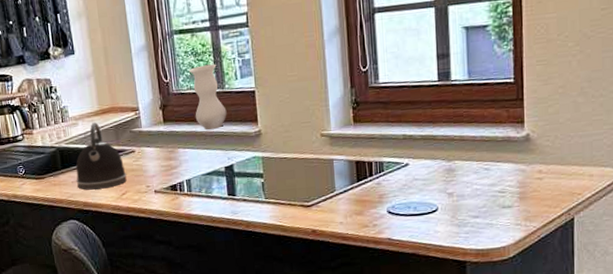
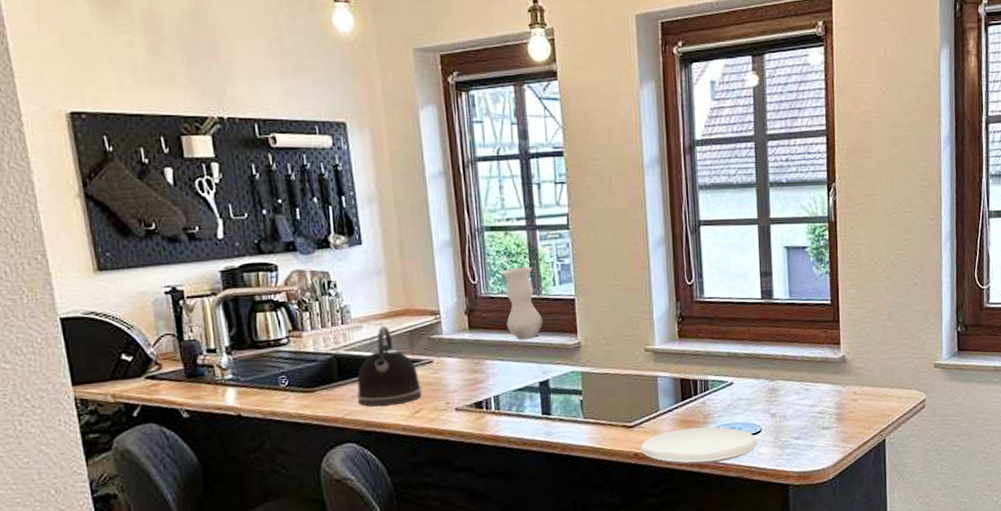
plate: none [317,206,434,241] -> present [640,427,758,465]

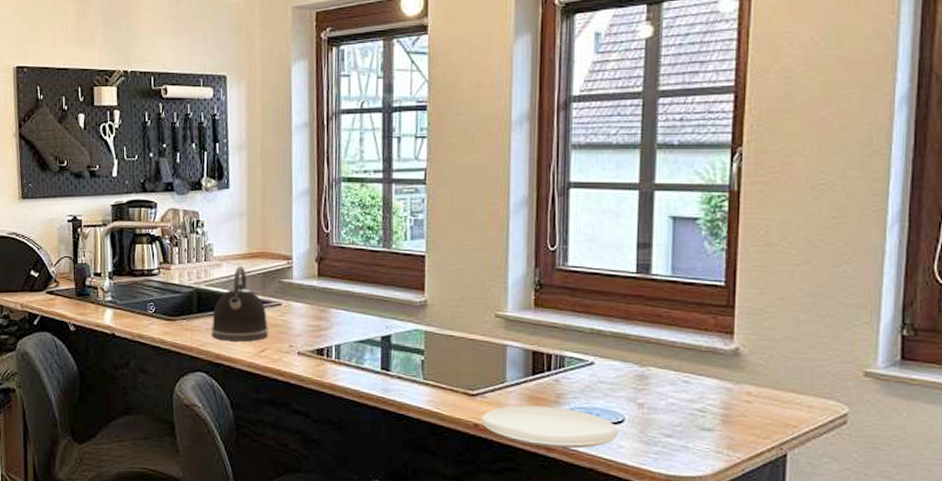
vase: present [500,267,543,341] -> none [352,219,391,293]

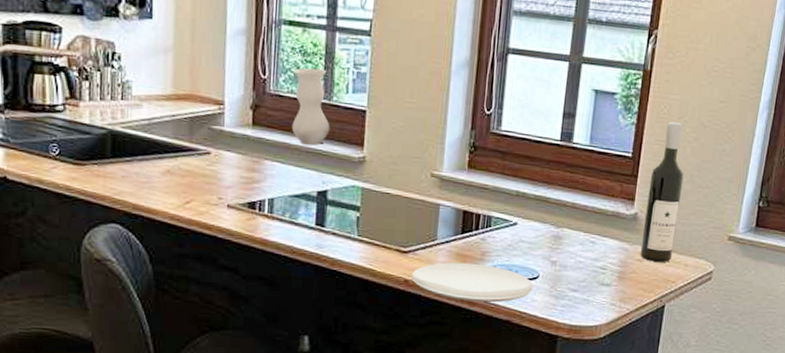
kettle: present [211,266,269,342] -> none [127,108,196,192]
vase: none [352,219,391,293] -> present [291,68,330,146]
bottle: none [747,244,795,403] -> present [640,121,684,262]

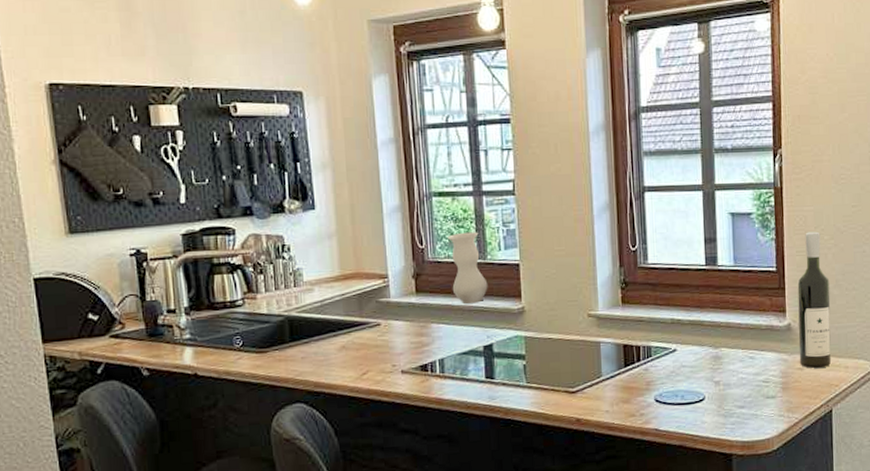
plate: present [411,262,534,303] -> none [582,394,701,432]

